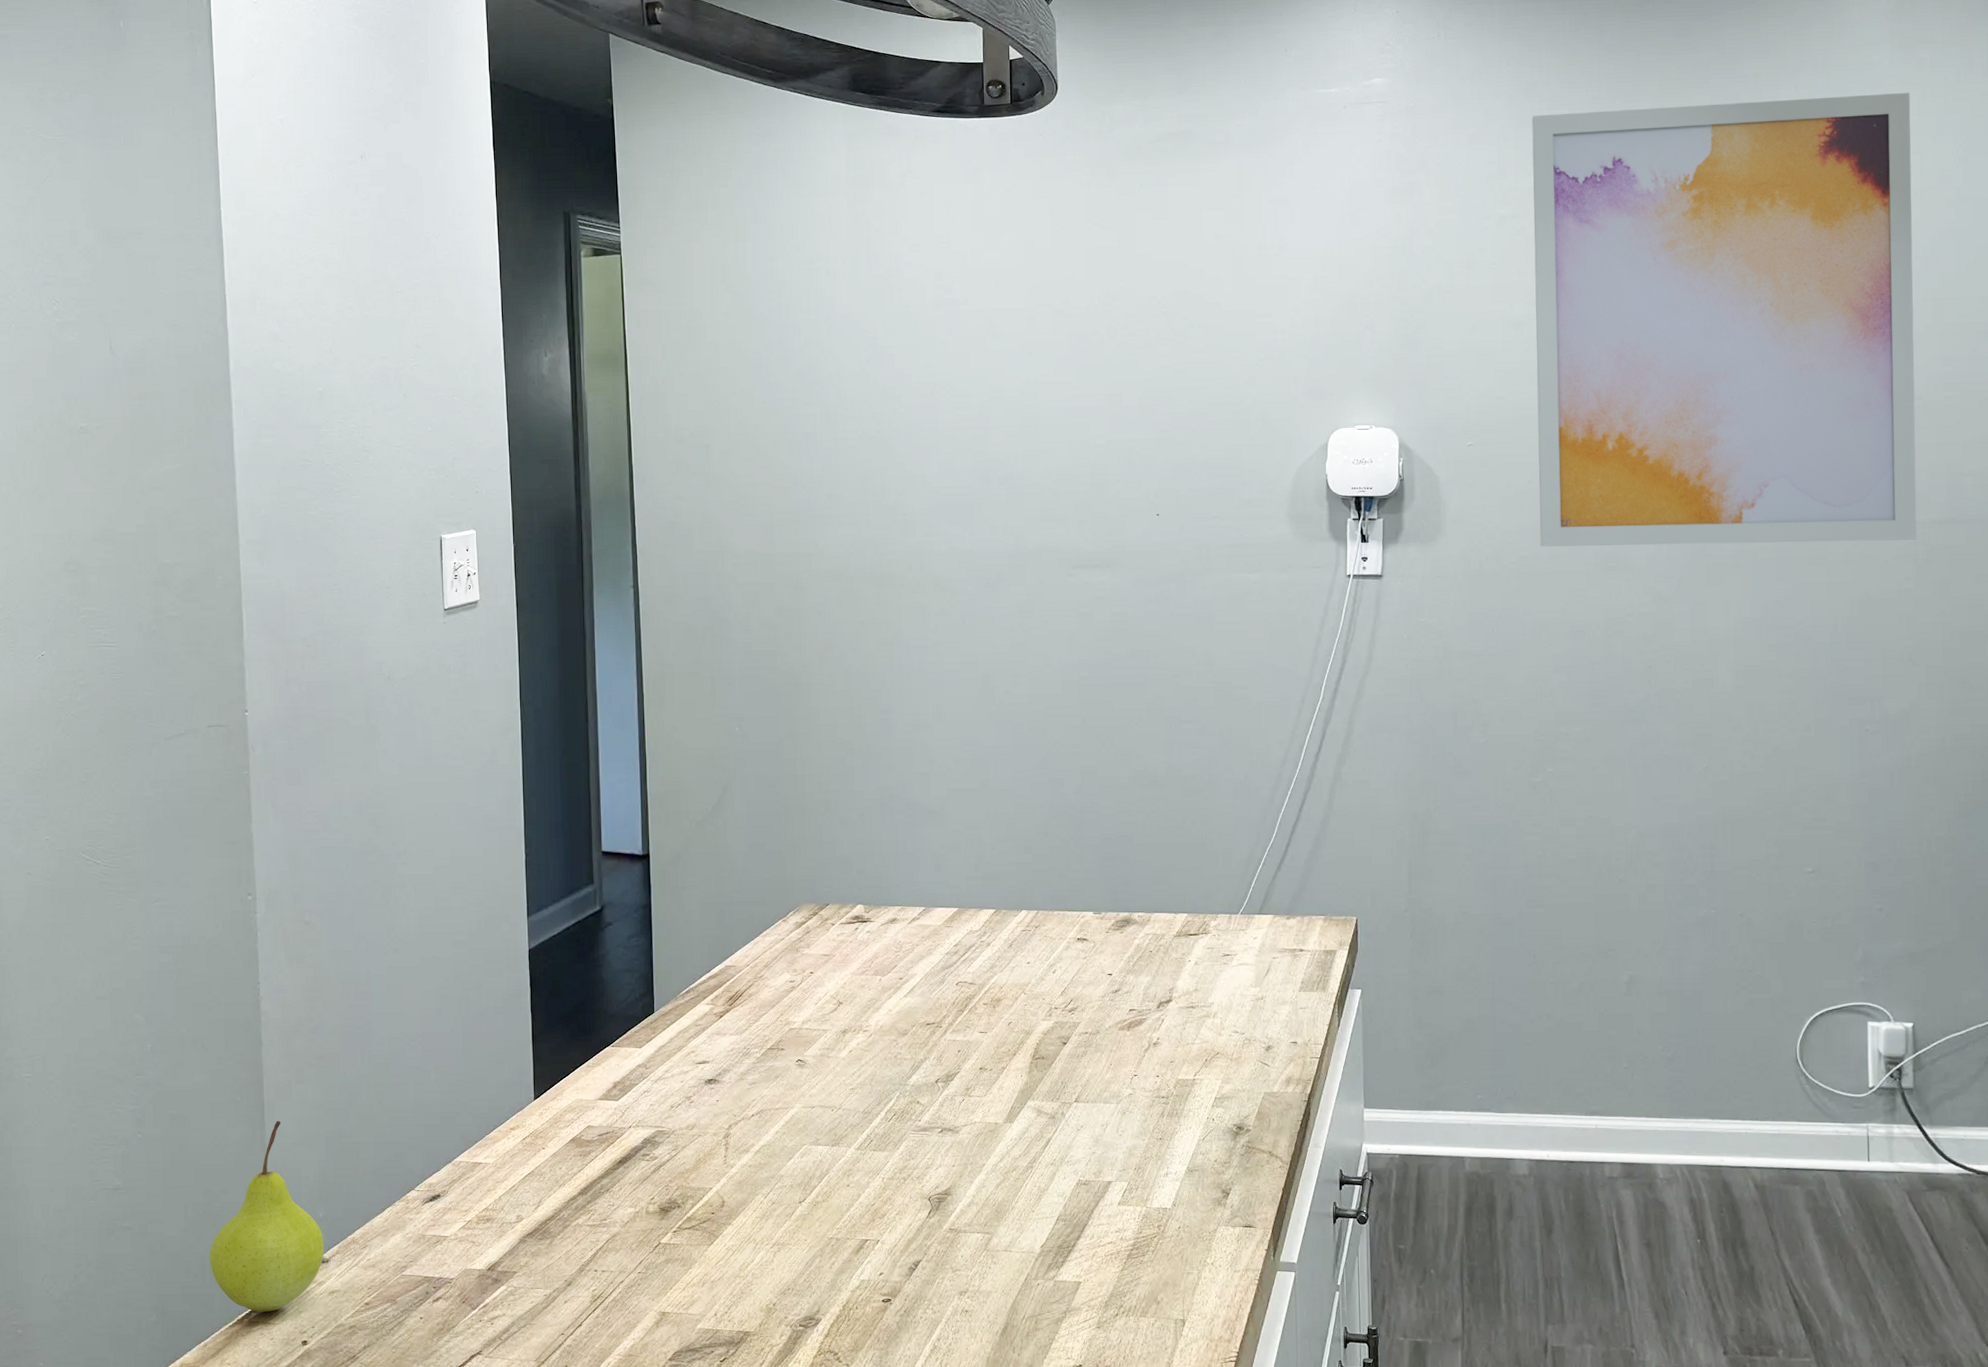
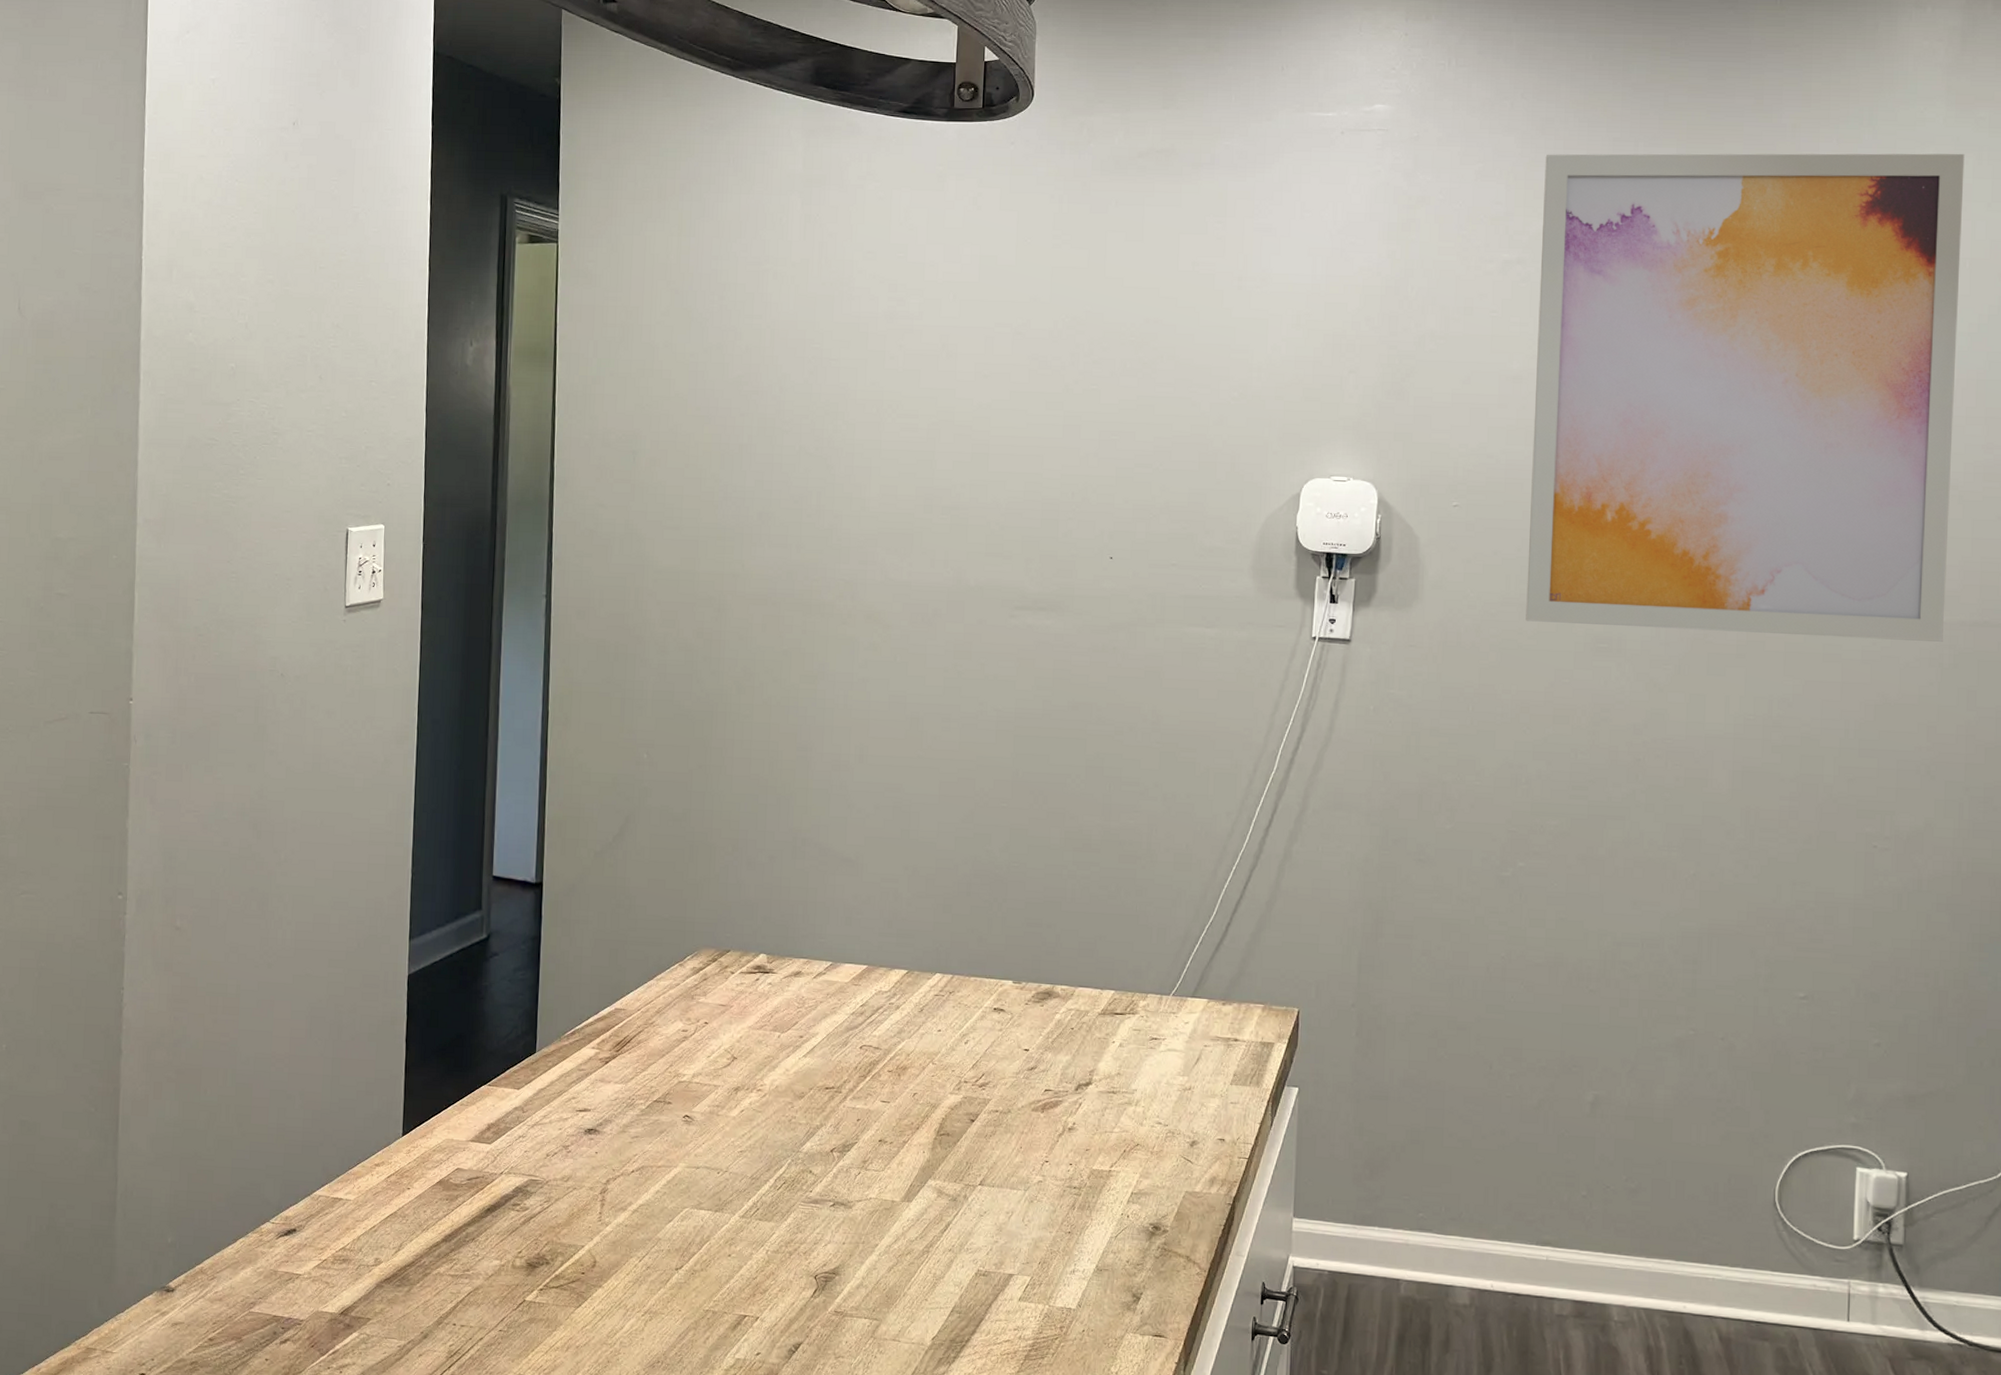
fruit: present [209,1120,325,1313] -> none [49,1136,171,1340]

